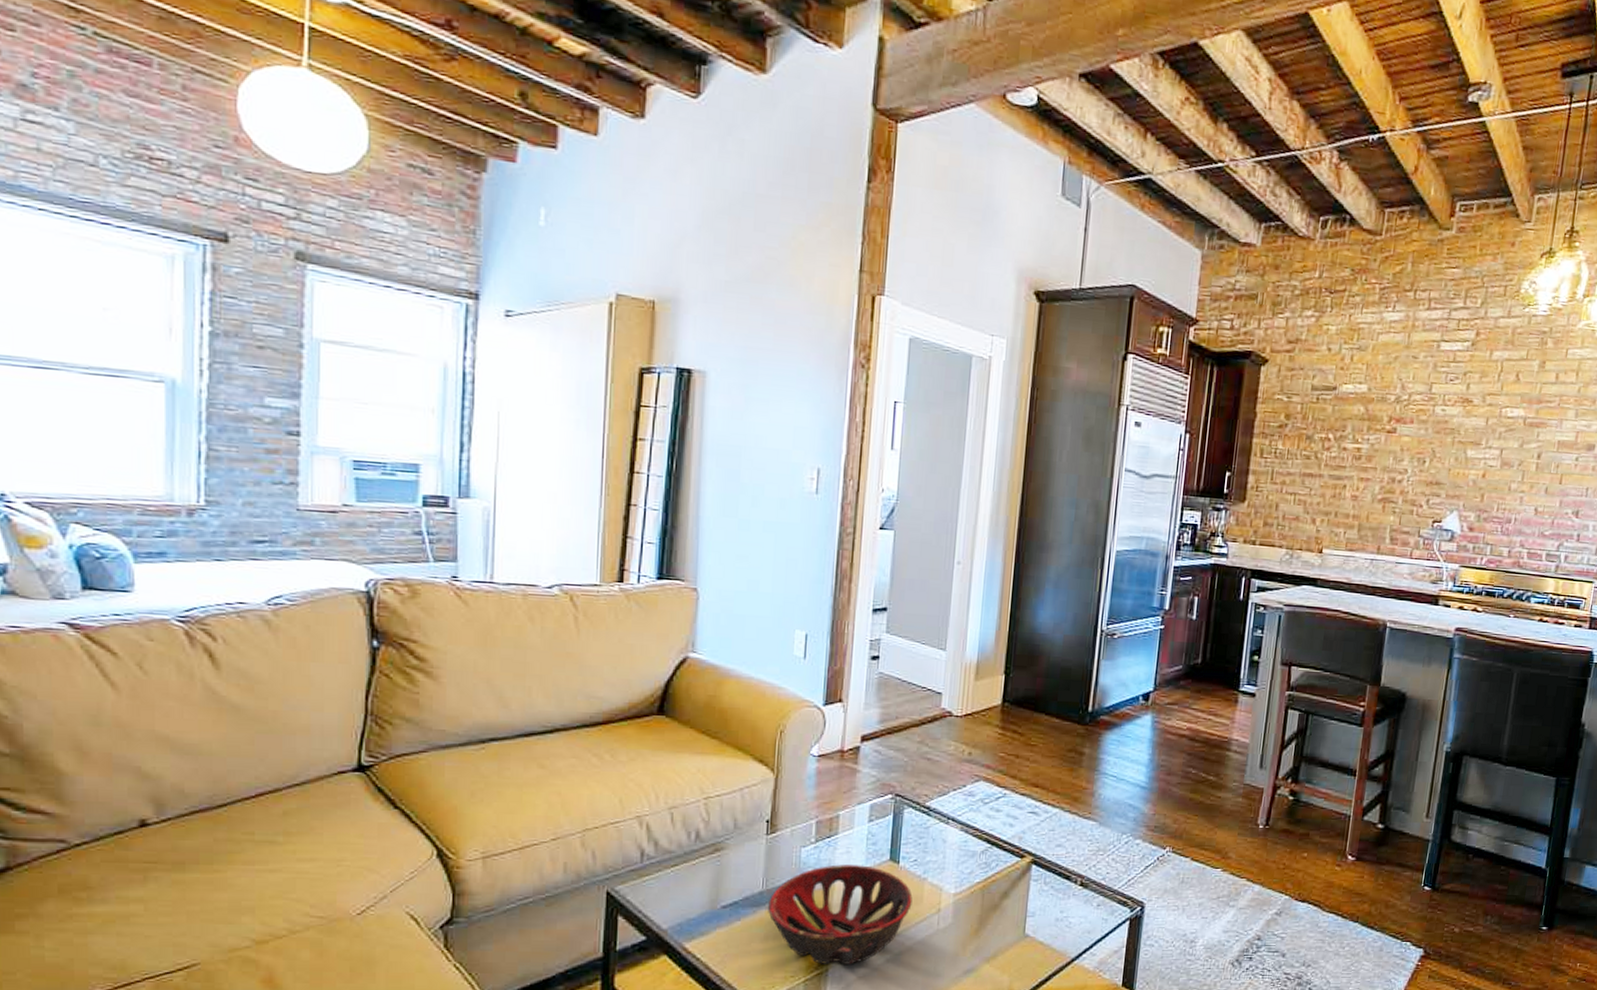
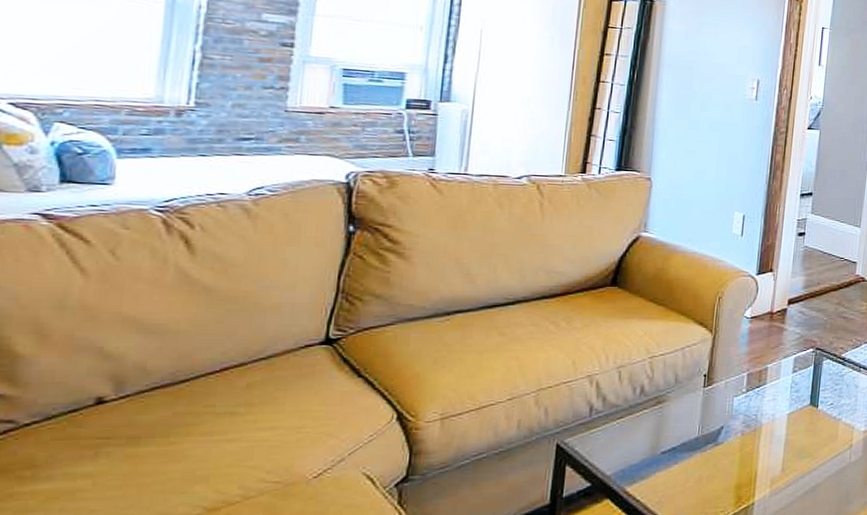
decorative bowl: present [768,864,913,964] -> none [702,410,829,499]

